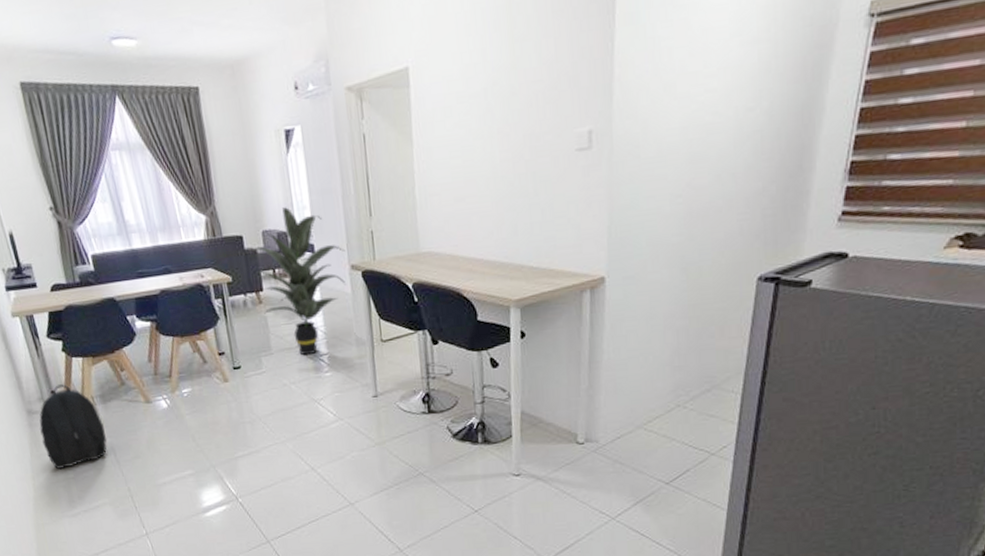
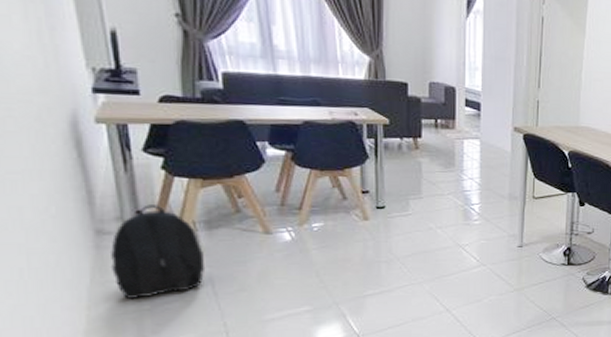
indoor plant: present [255,207,347,356] -> none [416,65,511,203]

